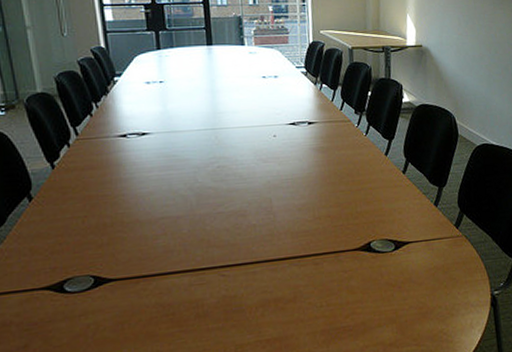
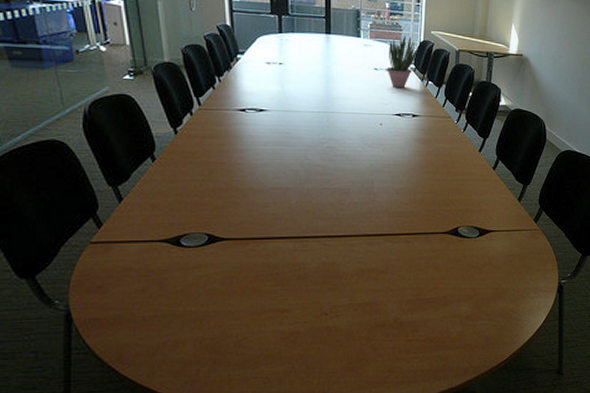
potted plant: none [275,38,308,96] -> present [386,35,418,89]

